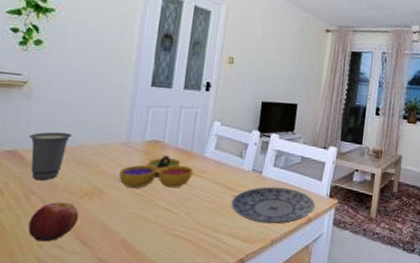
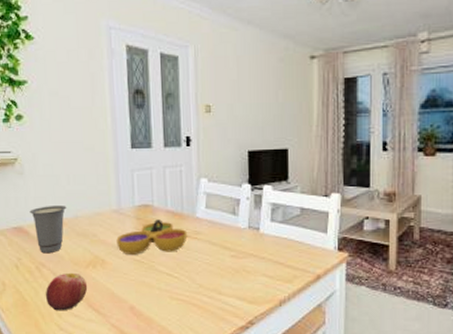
plate: present [231,186,315,224] -> none [231,243,322,283]

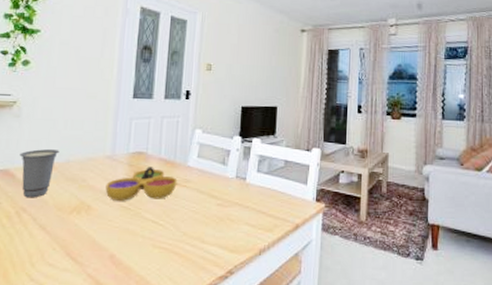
apple: present [45,272,88,311] -> none [20,218,69,260]

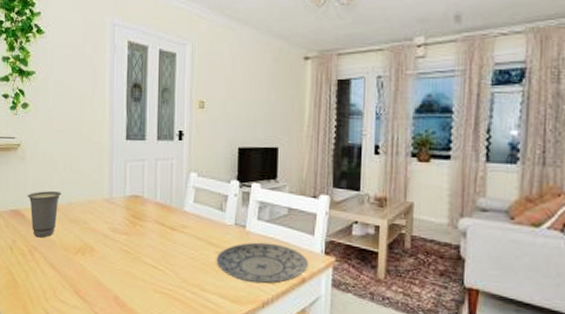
decorative bowl: present [105,167,178,201] -> none [106,211,175,245]
plate: none [216,193,301,232] -> present [216,242,308,284]

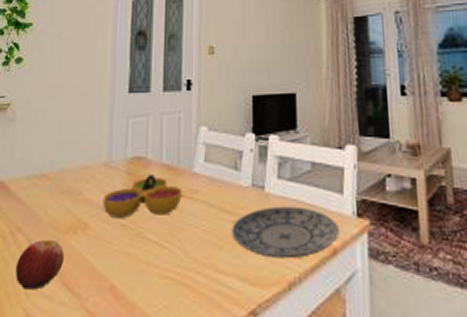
cup: present [27,191,62,238] -> none [13,157,54,215]
apple: none [35,258,76,296] -> present [15,239,65,290]
decorative bowl: none [106,211,175,245] -> present [103,174,183,218]

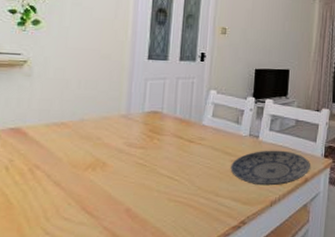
apple: present [15,239,65,290] -> none [34,175,84,214]
decorative bowl: present [103,174,183,218] -> none [120,125,192,158]

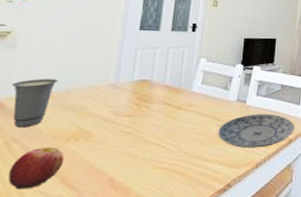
cup: none [31,108,73,156] -> present [11,79,59,128]
apple: none [34,175,84,214] -> present [7,146,65,190]

